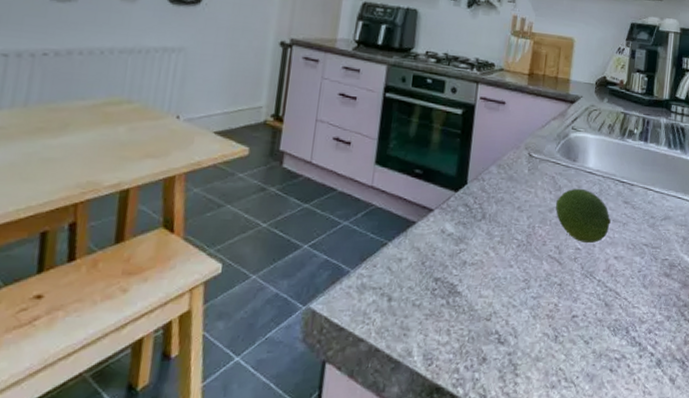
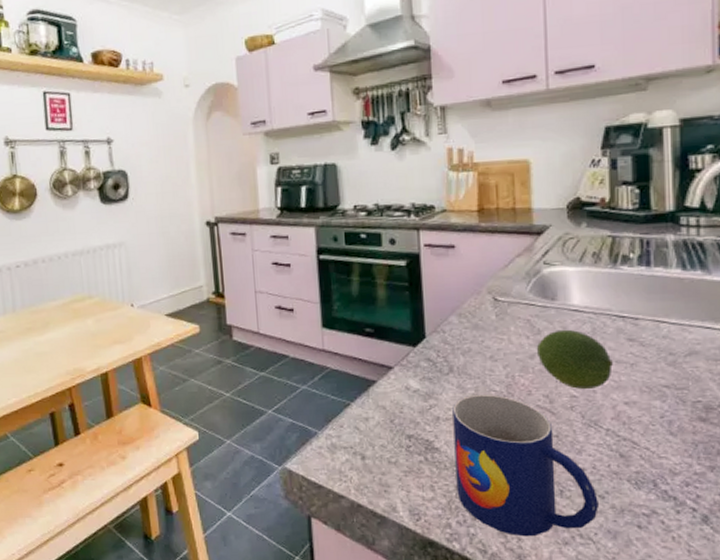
mug: none [469,241,584,381] -> present [452,394,600,537]

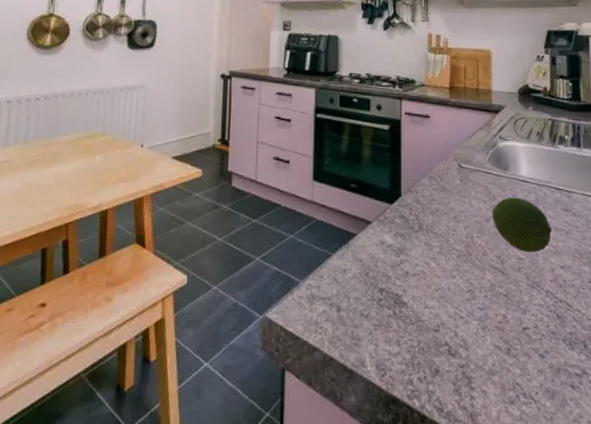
mug: present [452,394,600,537] -> none [419,252,540,395]

